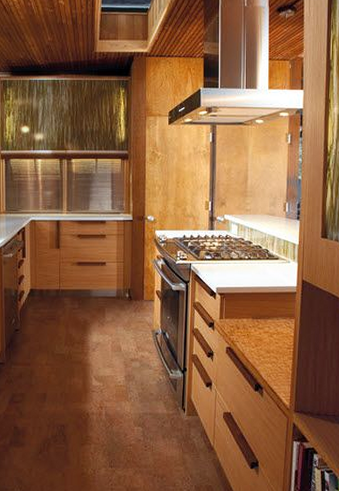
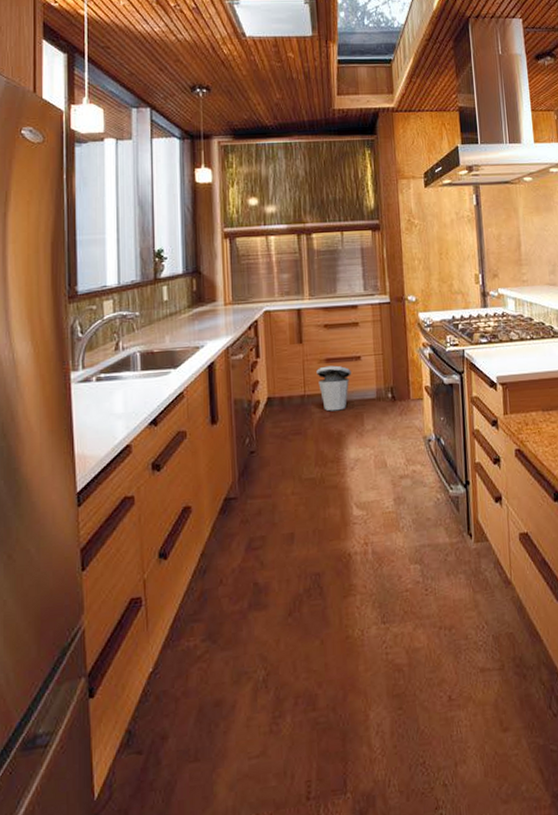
trash can: none [70,268,97,304] -> present [316,365,351,411]

